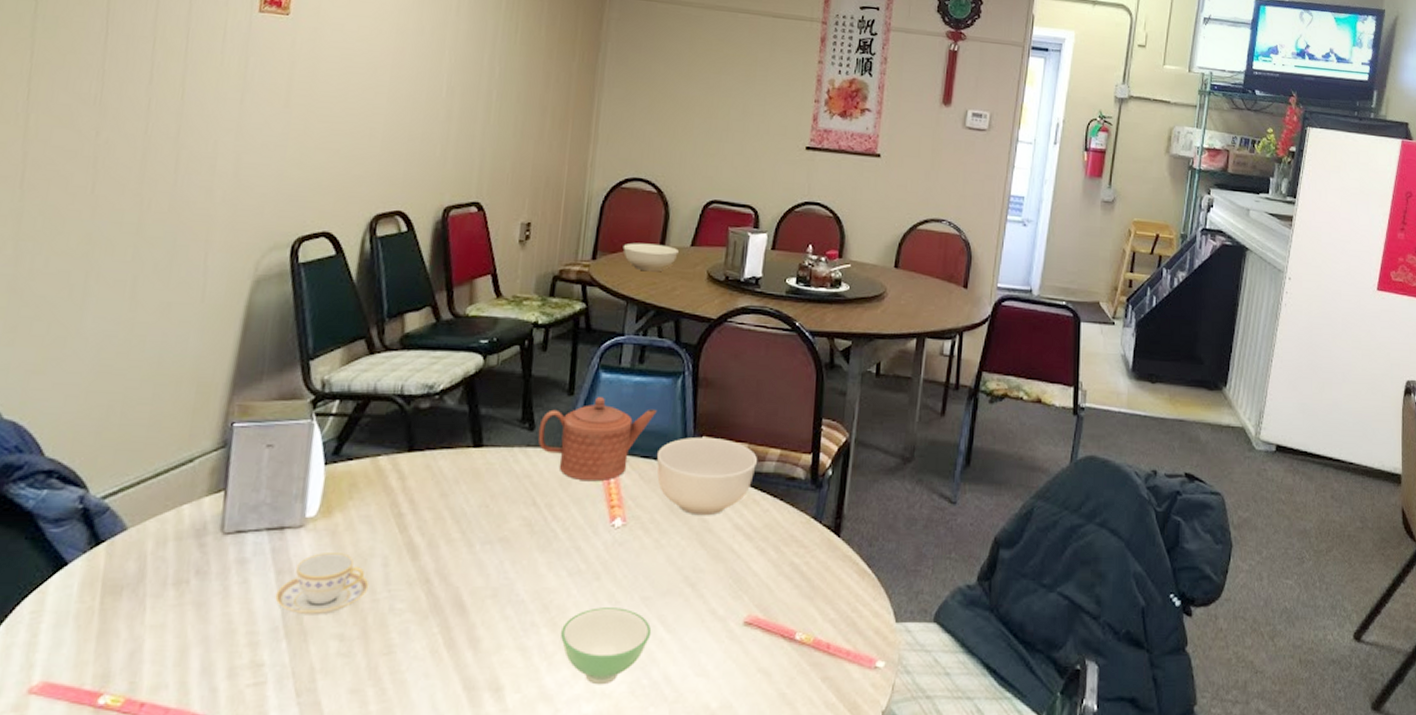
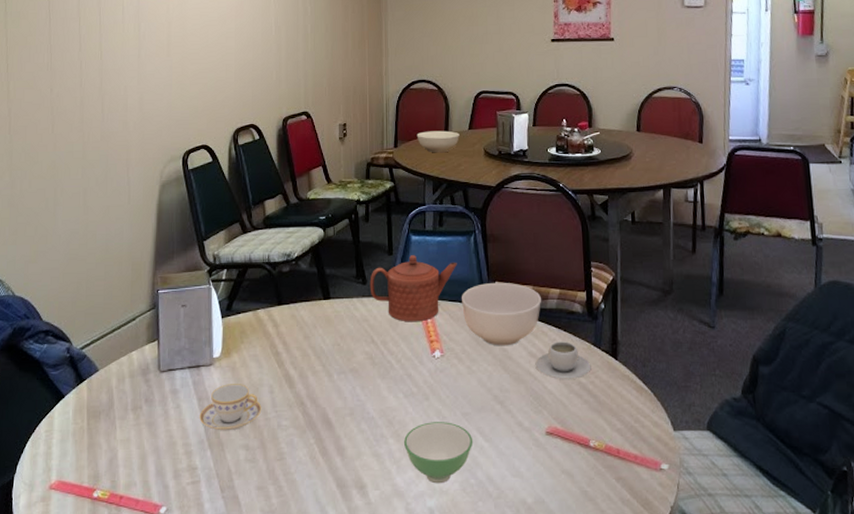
teacup: none [740,513,808,558] -> present [535,341,591,379]

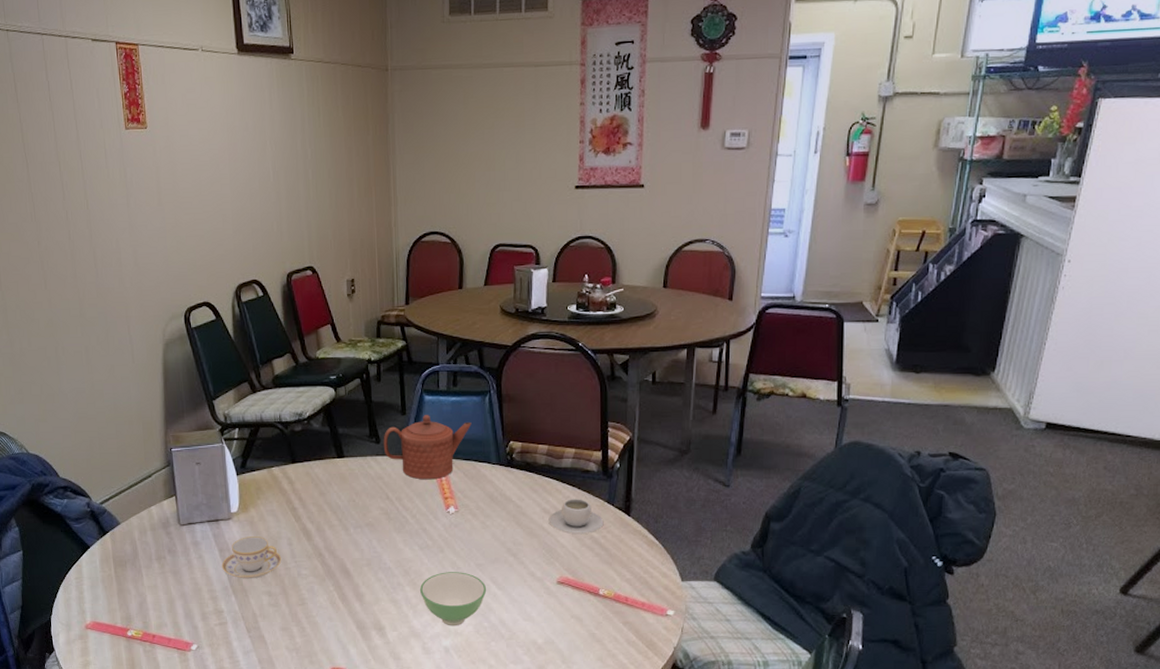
bowl: present [416,130,460,153] -> none [429,287,475,311]
bowl: present [461,282,542,346] -> none [475,441,557,503]

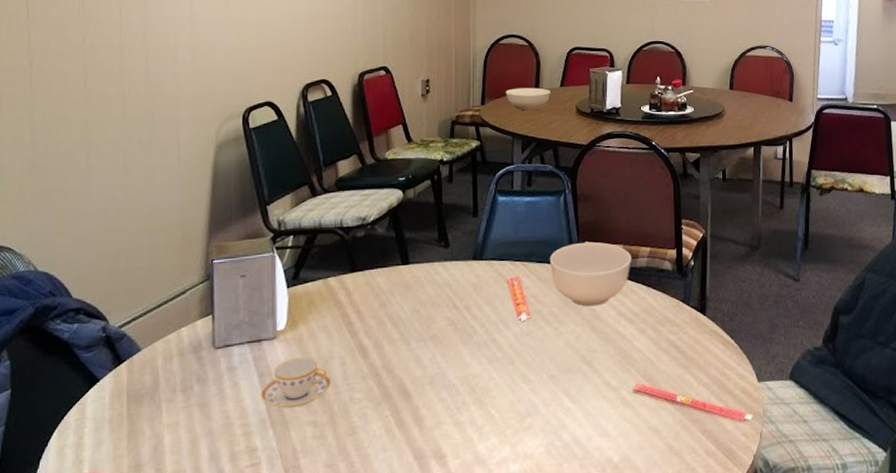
teapot: present [383,415,472,480] -> none [452,216,546,285]
bowl: present [420,572,487,626] -> none [487,385,560,449]
bowl: none [429,287,475,311] -> present [505,87,551,111]
bowl: none [475,441,557,503] -> present [549,242,632,307]
teacup: present [548,499,604,534] -> none [624,299,680,337]

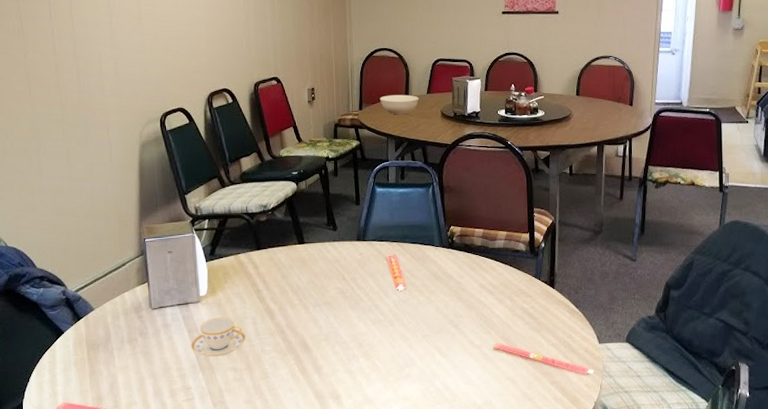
bowl: present [549,242,632,307] -> none [421,226,492,280]

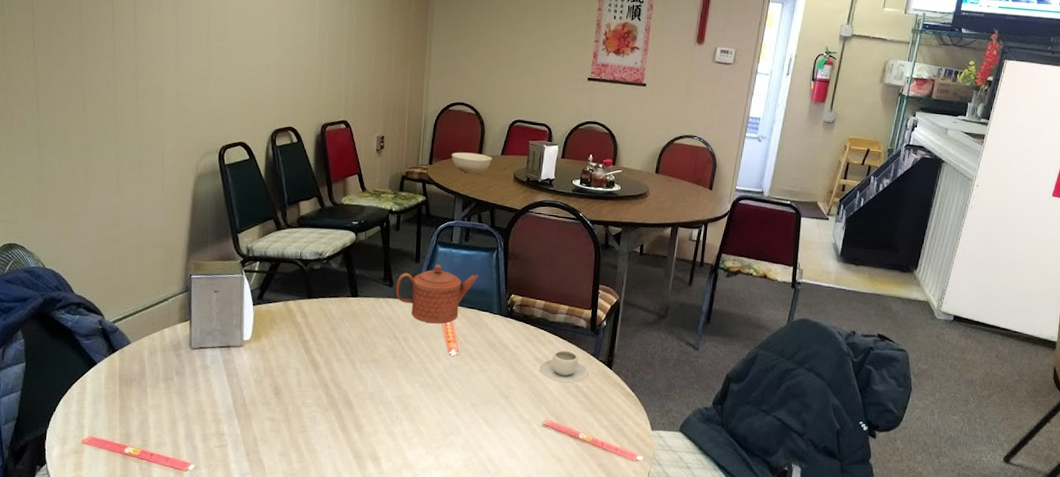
teacup: present [190,317,247,357] -> none [228,364,288,405]
teapot: none [339,205,418,262] -> present [395,264,479,324]
teacup: none [485,275,532,306] -> present [539,350,589,383]

